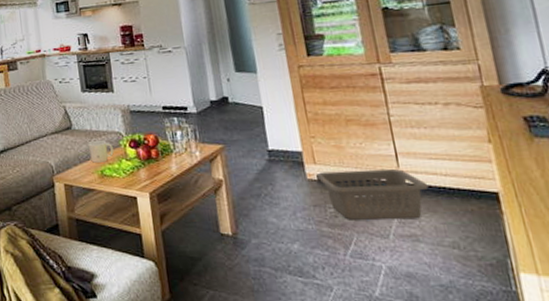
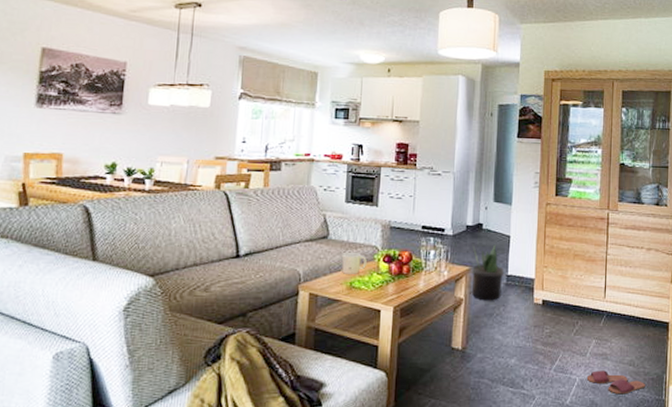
planter: none [220,118,266,180] -> present [471,244,505,301]
laundry basket: present [316,169,429,220] -> none [542,298,623,340]
slippers: none [395,255,483,285] -> present [586,370,646,395]

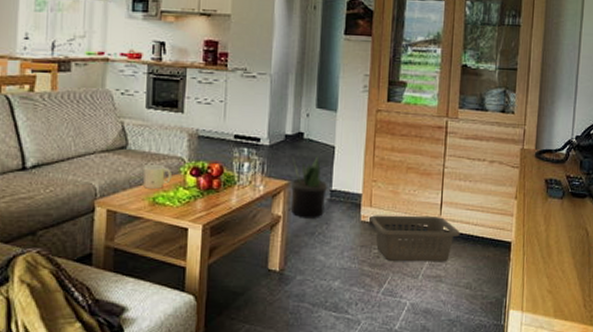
laundry basket: none [542,298,623,340] -> present [370,215,460,261]
slippers: present [586,370,646,395] -> none [418,294,483,320]

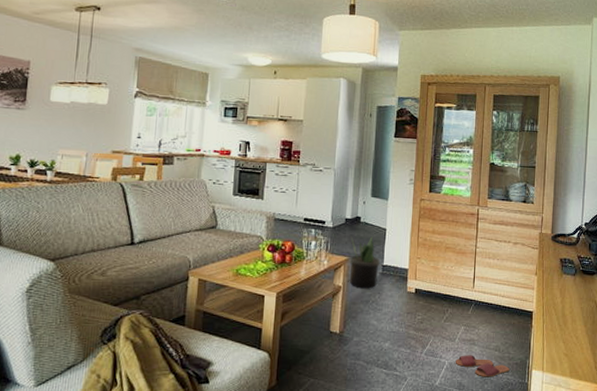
mug: present [142,165,171,190] -> none [228,242,252,263]
laundry basket: present [370,215,460,261] -> none [415,287,490,327]
slippers: none [418,294,483,320] -> present [455,355,510,377]

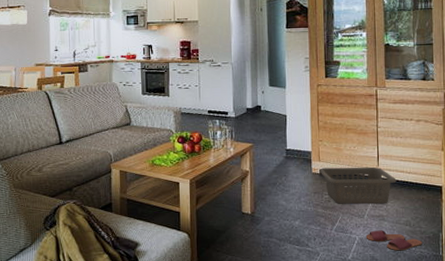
planter: present [349,236,381,289] -> none [253,123,284,172]
laundry basket: none [415,287,490,327] -> present [319,167,397,204]

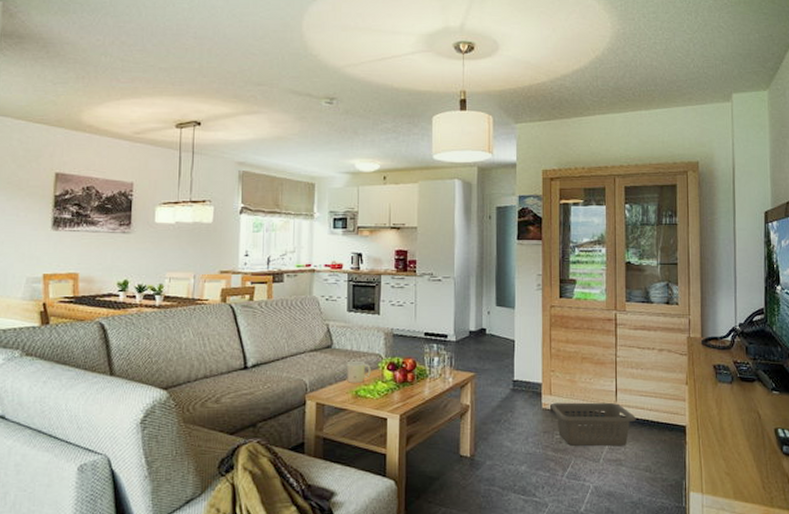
mug: none [143,136,164,155] -> present [346,362,371,384]
slippers: present [365,230,423,251] -> none [601,477,664,502]

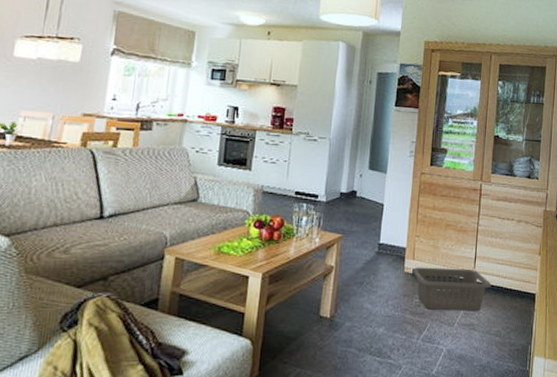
mug: present [346,362,371,384] -> none [210,217,237,240]

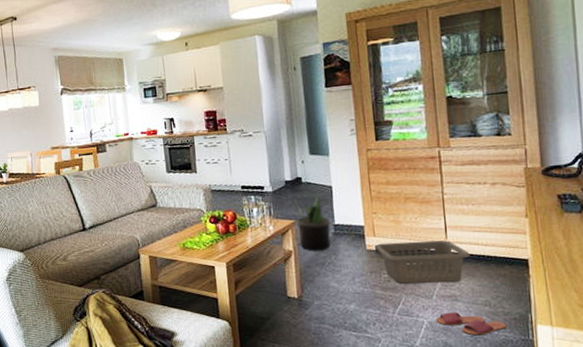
planter: none [343,211,377,269] -> present [293,196,331,251]
slippers: none [453,341,511,365] -> present [435,312,507,336]

